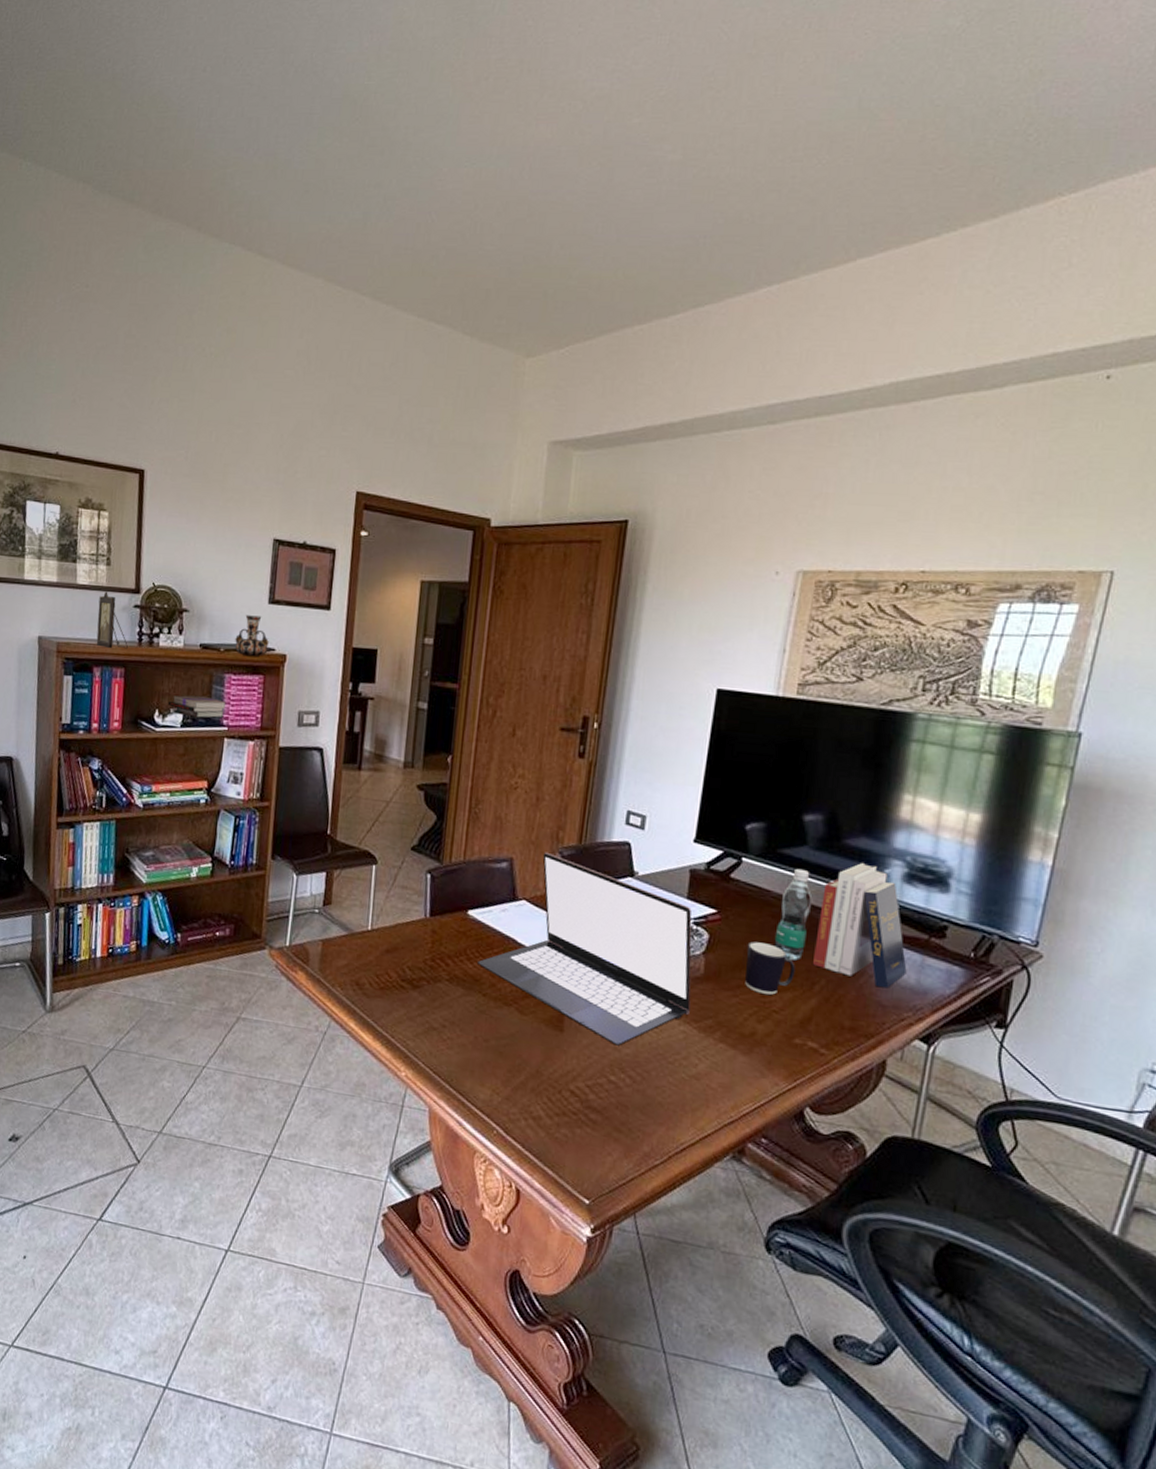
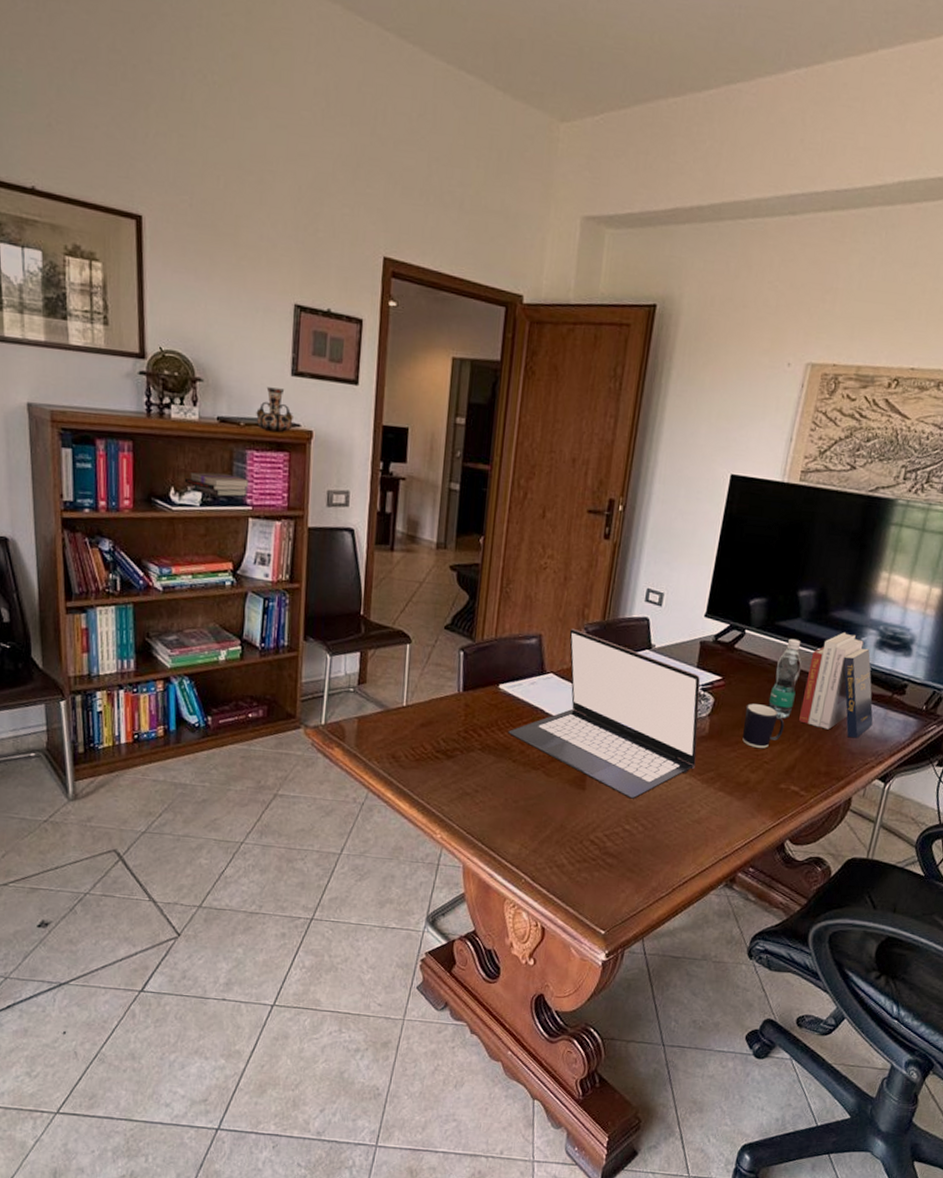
photo frame: present [96,591,128,649] -> none [97,354,135,420]

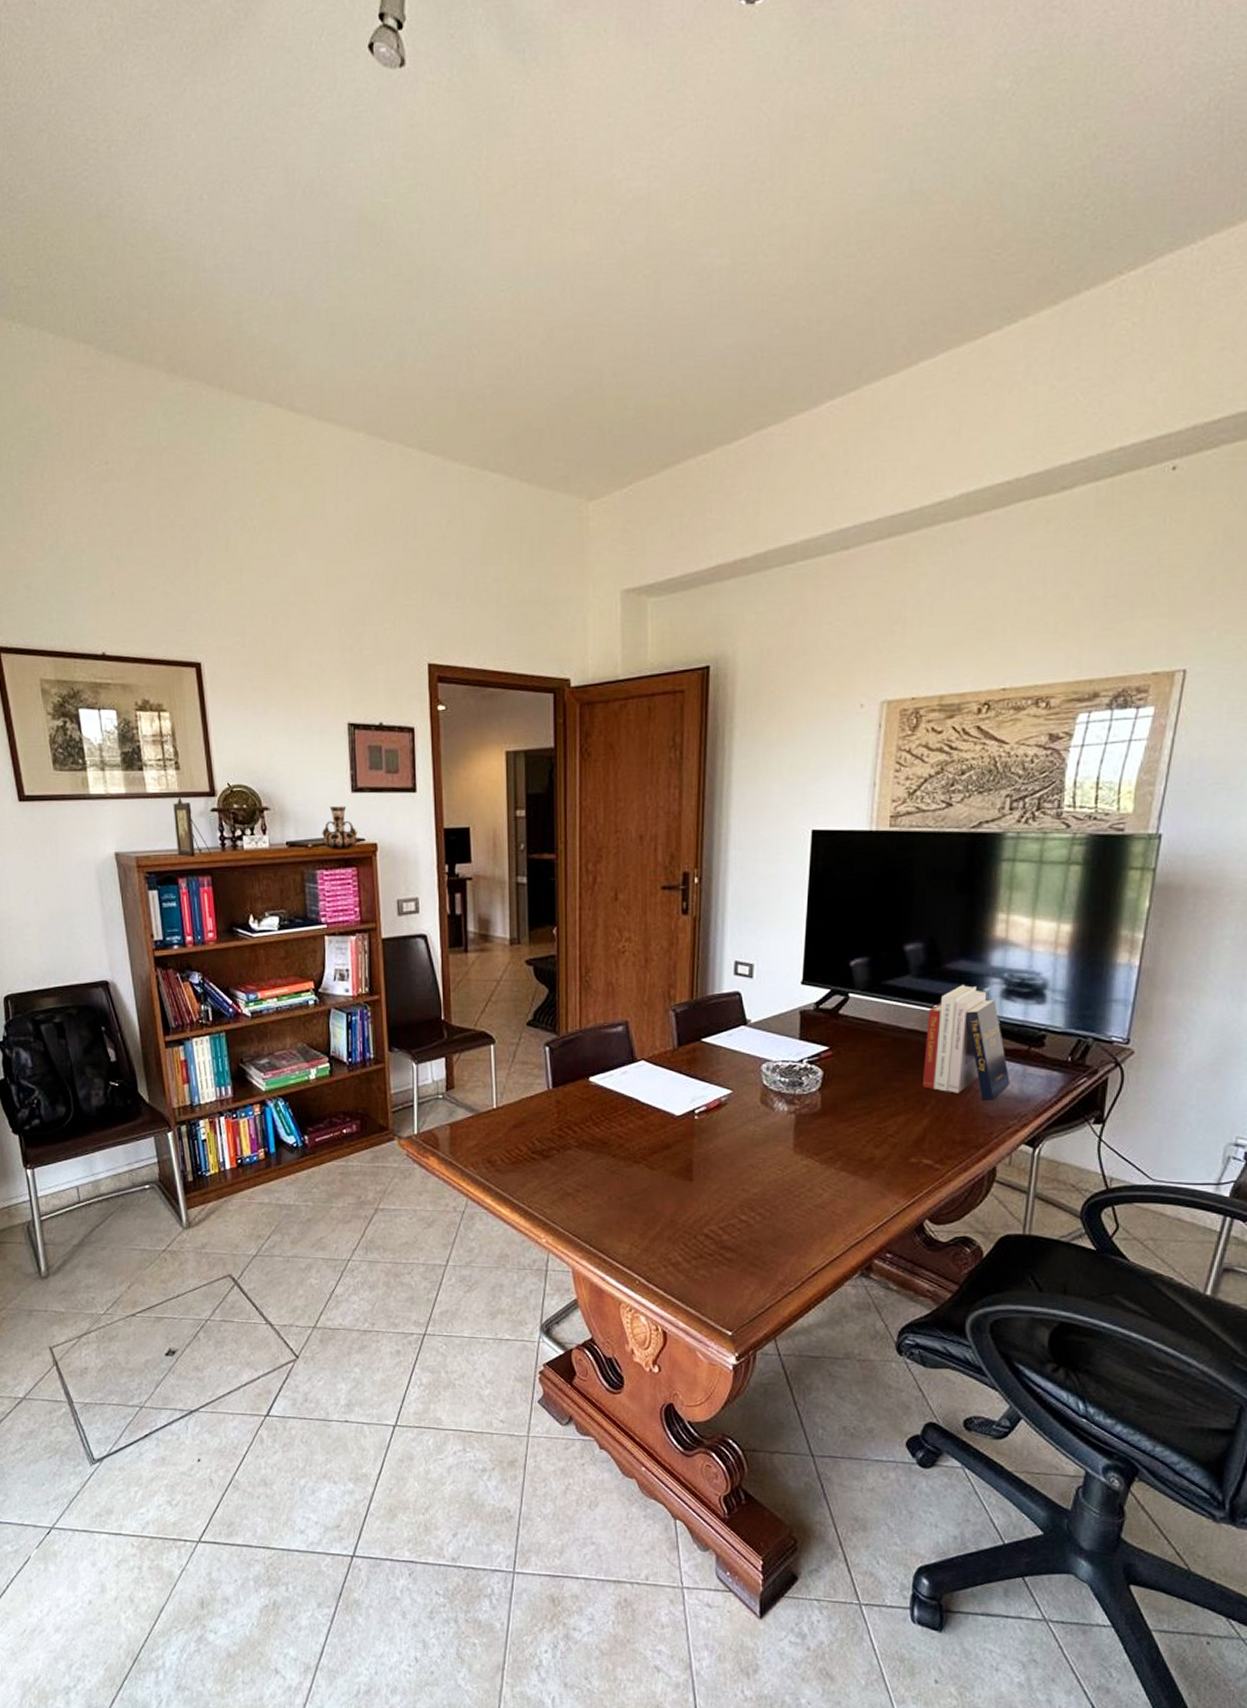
photo frame: none [97,354,135,420] -> present [173,797,211,858]
books: present [184,472,248,497] -> none [261,895,321,919]
laptop: present [508,628,701,799] -> none [604,1011,811,1187]
mug: present [742,703,785,749] -> none [859,1073,907,1122]
bottle: present [768,638,802,718] -> none [885,997,918,1085]

